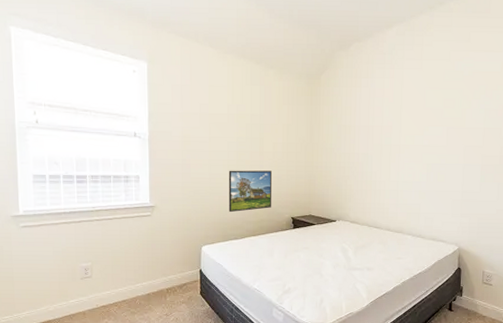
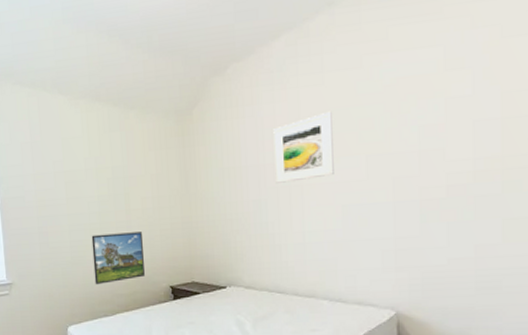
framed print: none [380,90,426,142] -> present [273,111,334,183]

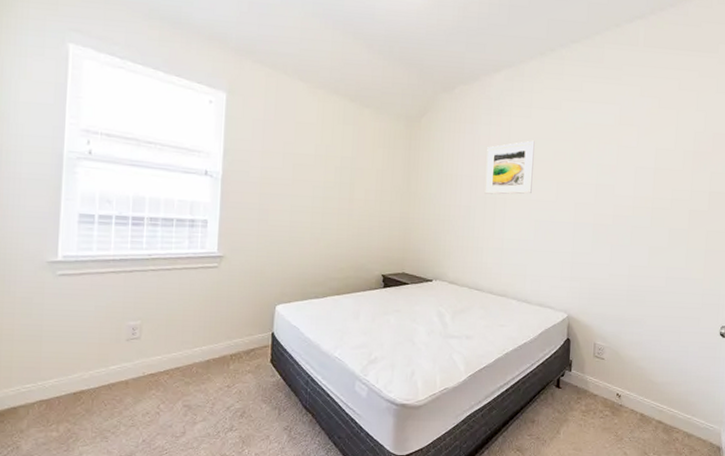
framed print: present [91,232,145,285] -> none [310,218,362,267]

